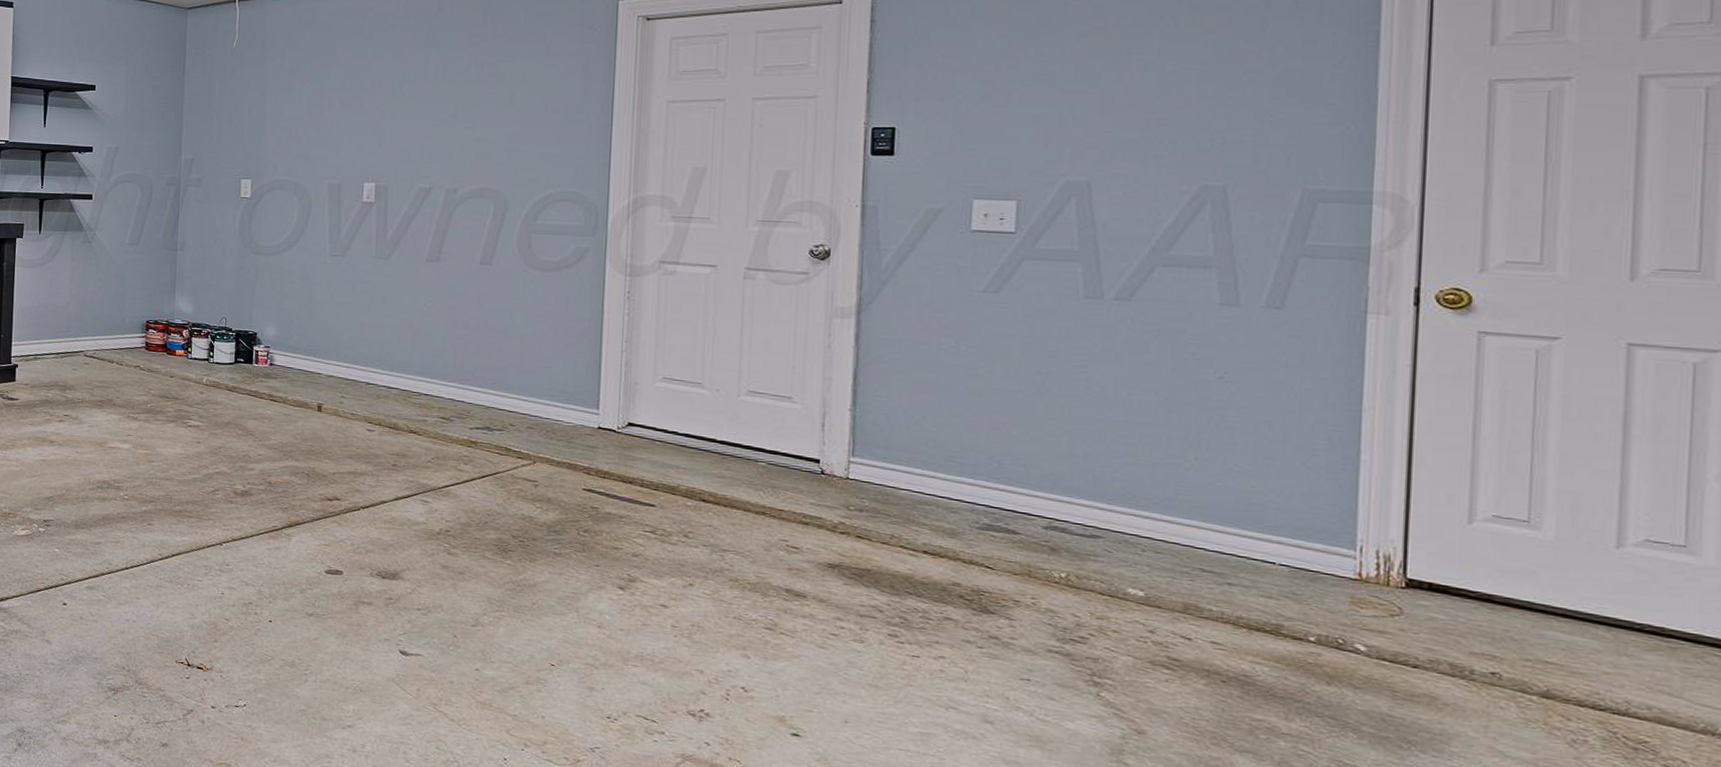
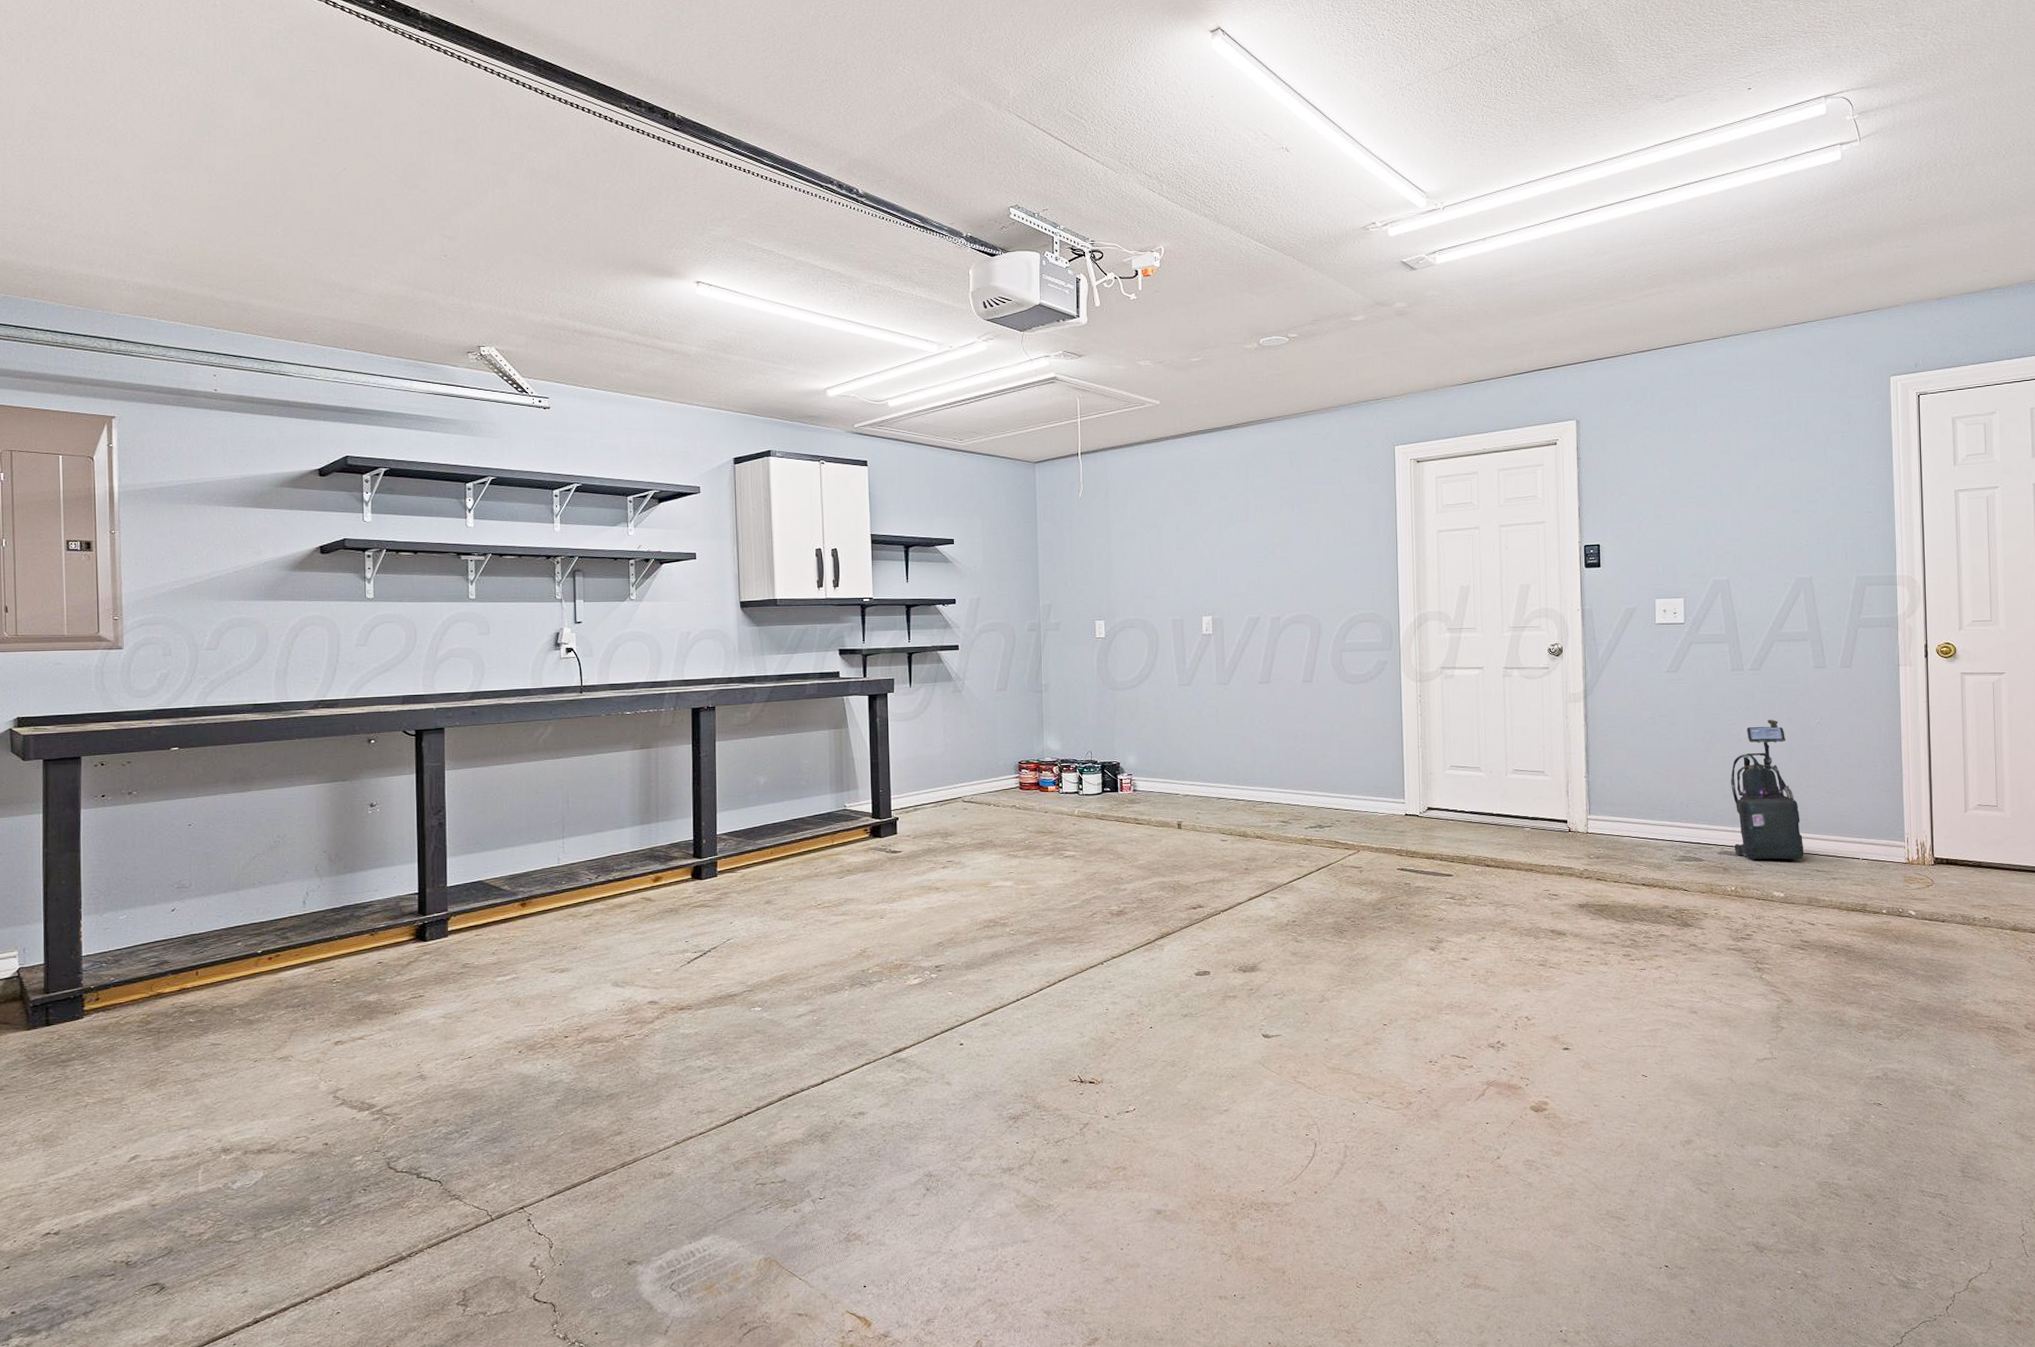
vacuum cleaner: none [1070,365,1183,551] -> present [1731,719,1804,860]

